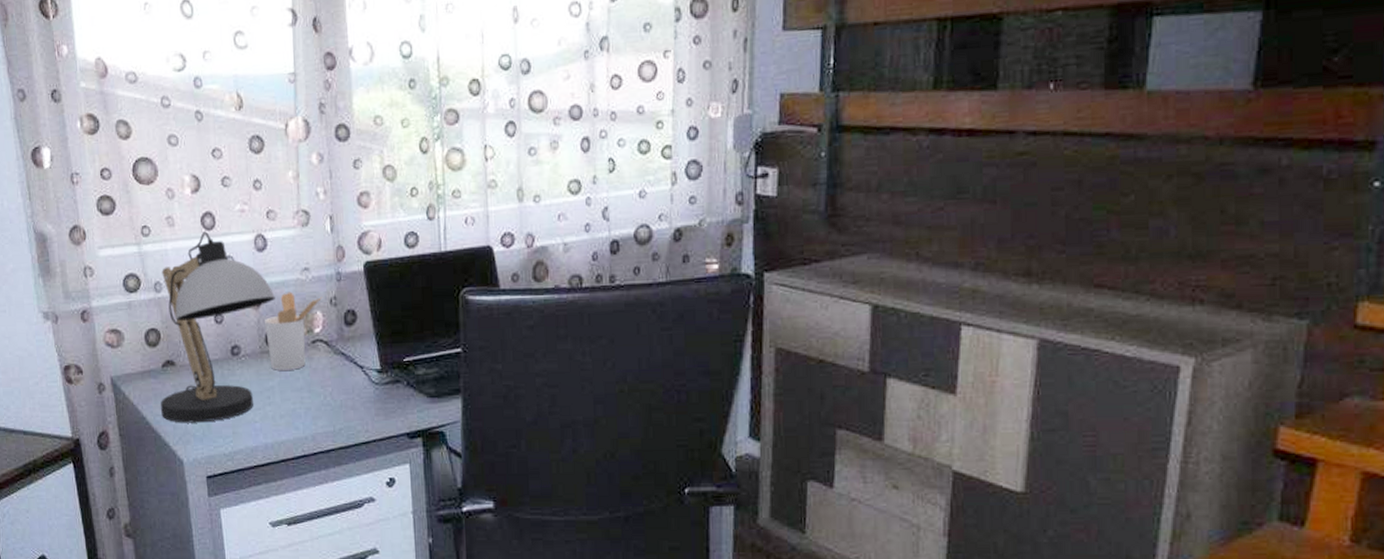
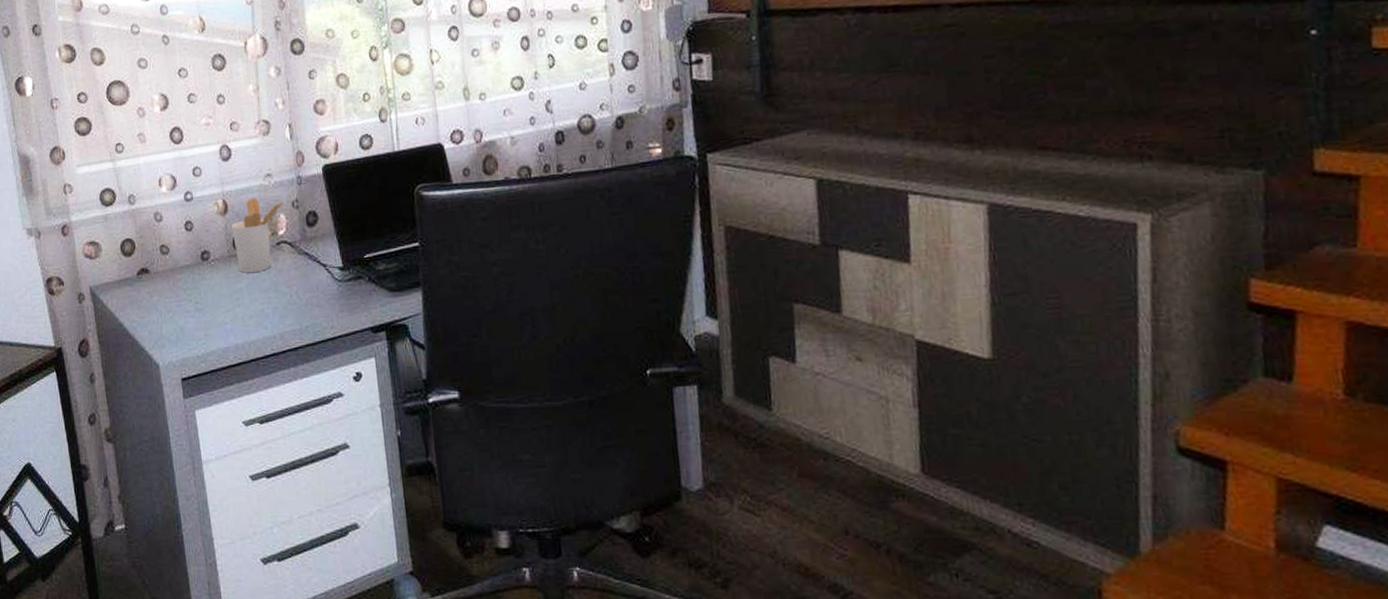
desk lamp: present [160,231,275,423] -> none [135,145,241,328]

